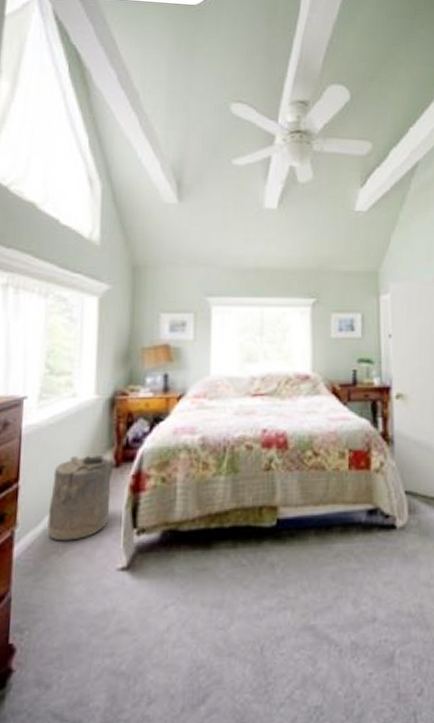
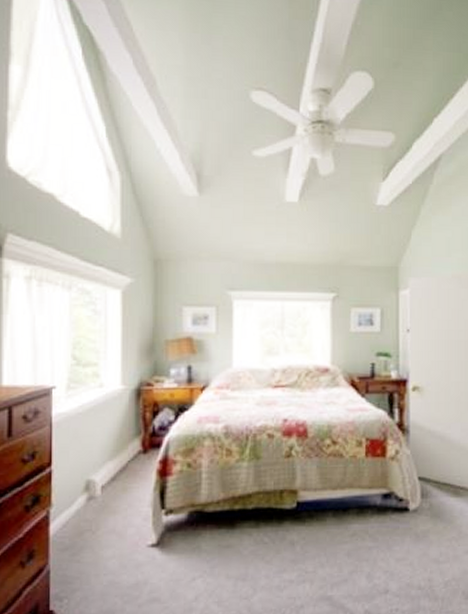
laundry hamper: present [47,456,115,541] -> none [81,442,143,521]

